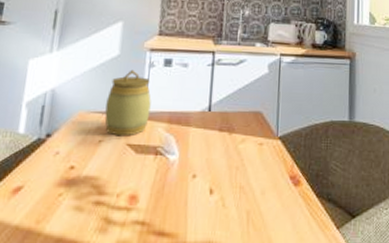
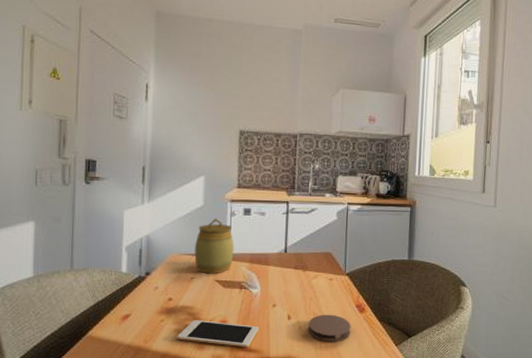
cell phone: none [76,194,175,231] -> present [177,320,259,348]
coaster: none [233,187,284,224] -> present [308,314,351,342]

